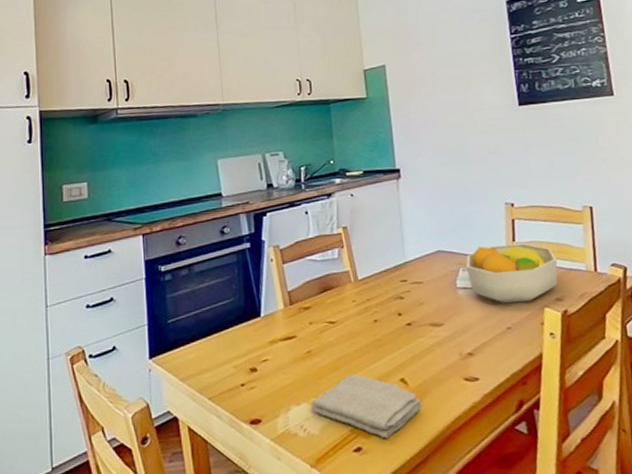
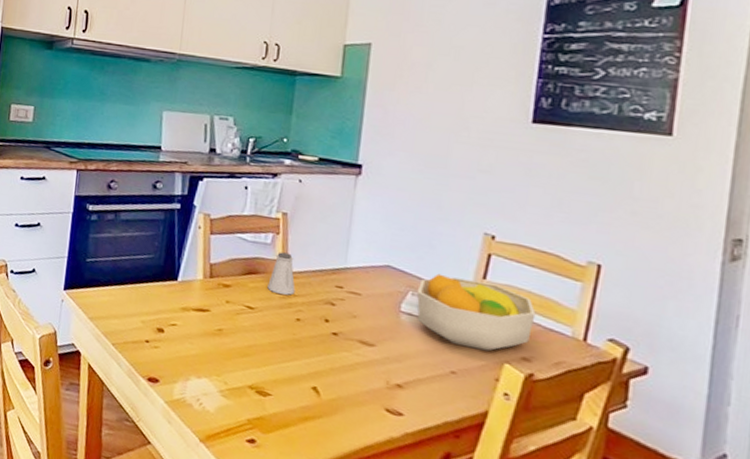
washcloth: present [311,374,423,439] -> none [211,365,332,442]
saltshaker: none [343,262,368,302] -> present [267,251,295,295]

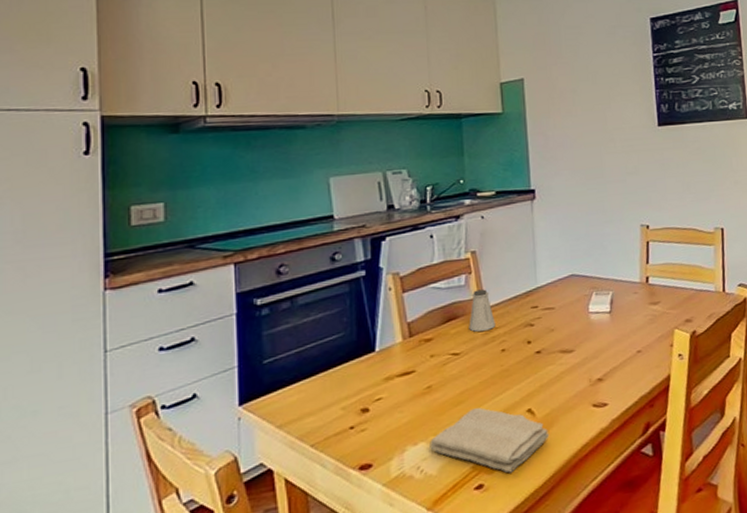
washcloth: none [211,365,332,442] -> present [429,408,550,473]
fruit bowl: present [416,273,536,352] -> none [599,265,689,327]

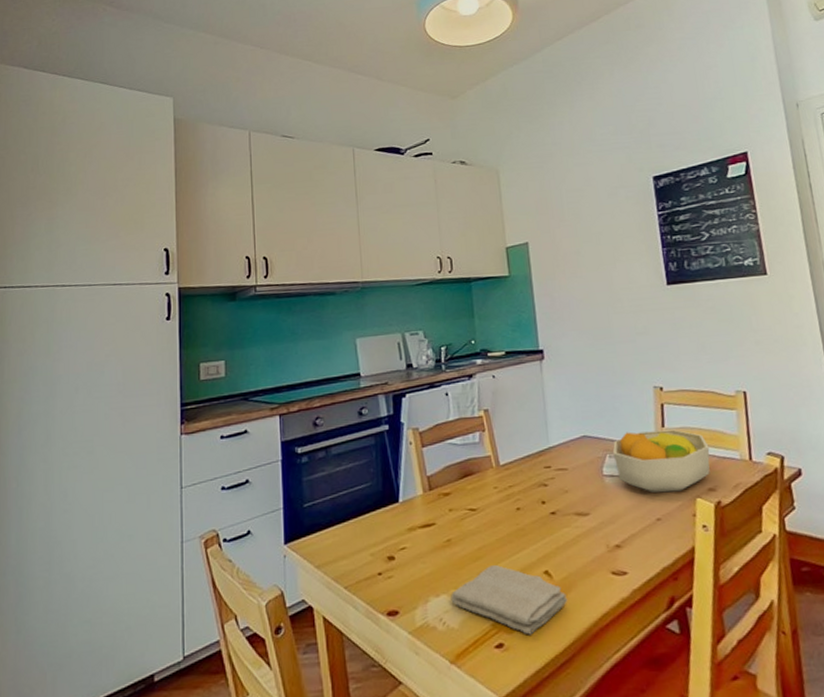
saltshaker: present [469,289,496,332] -> none [484,447,510,489]
fruit bowl: none [599,265,689,327] -> present [612,429,710,493]

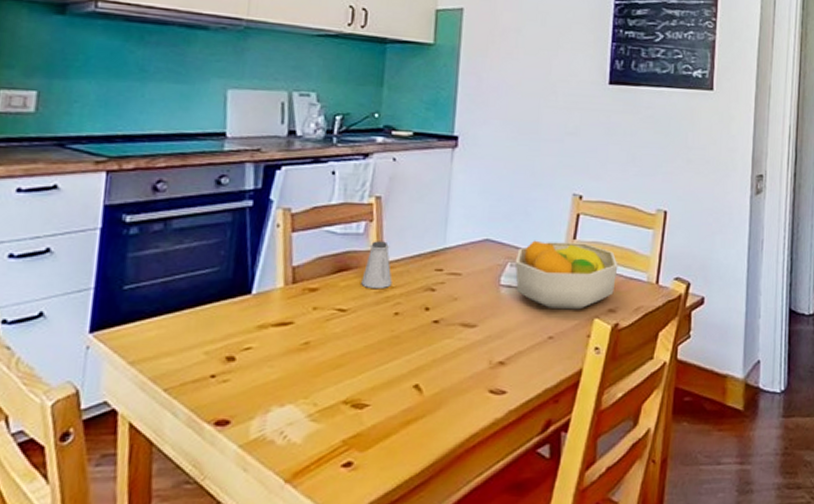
washcloth: present [451,565,568,635] -> none [298,375,436,454]
saltshaker: none [484,447,510,489] -> present [361,241,392,288]

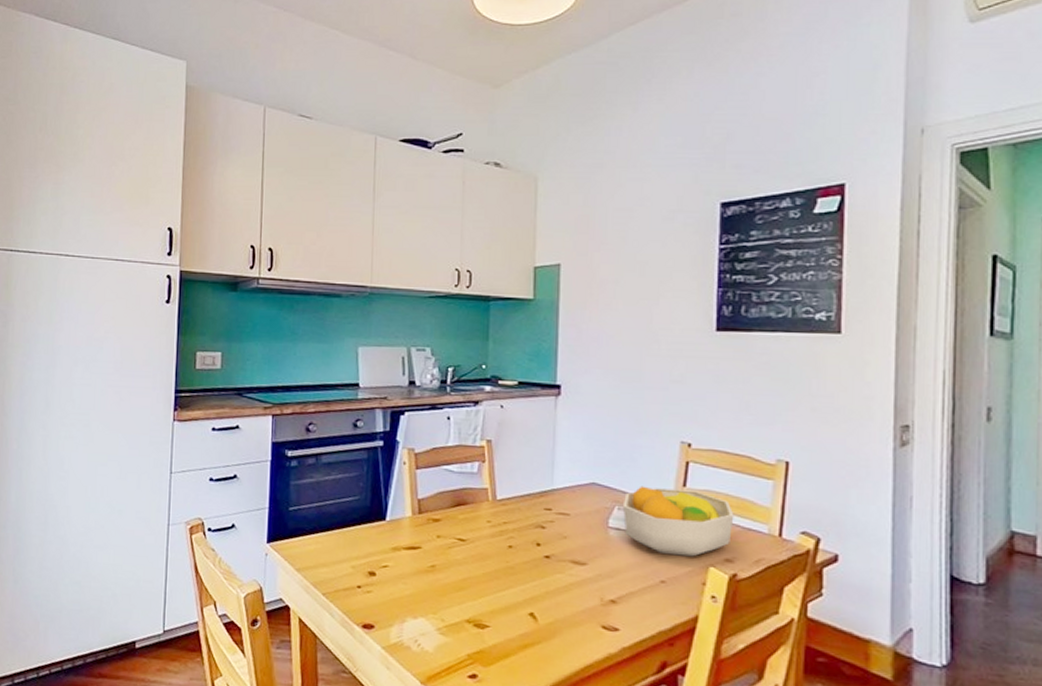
saltshaker: present [361,241,392,288] -> none [477,480,505,523]

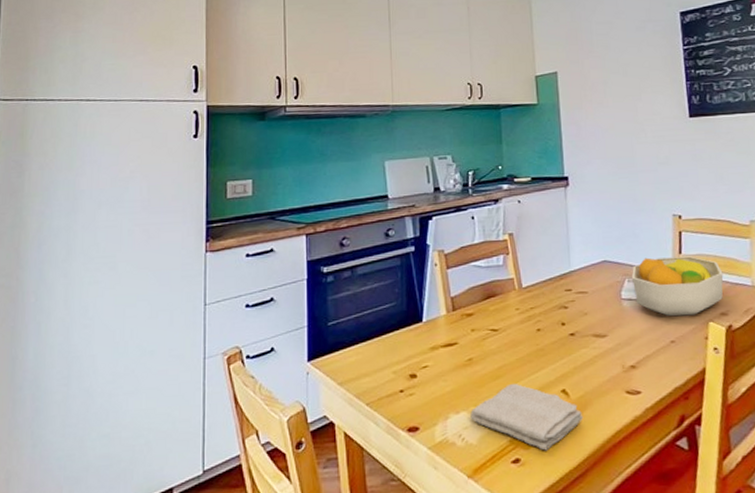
washcloth: none [428,598,551,672] -> present [470,384,584,451]

